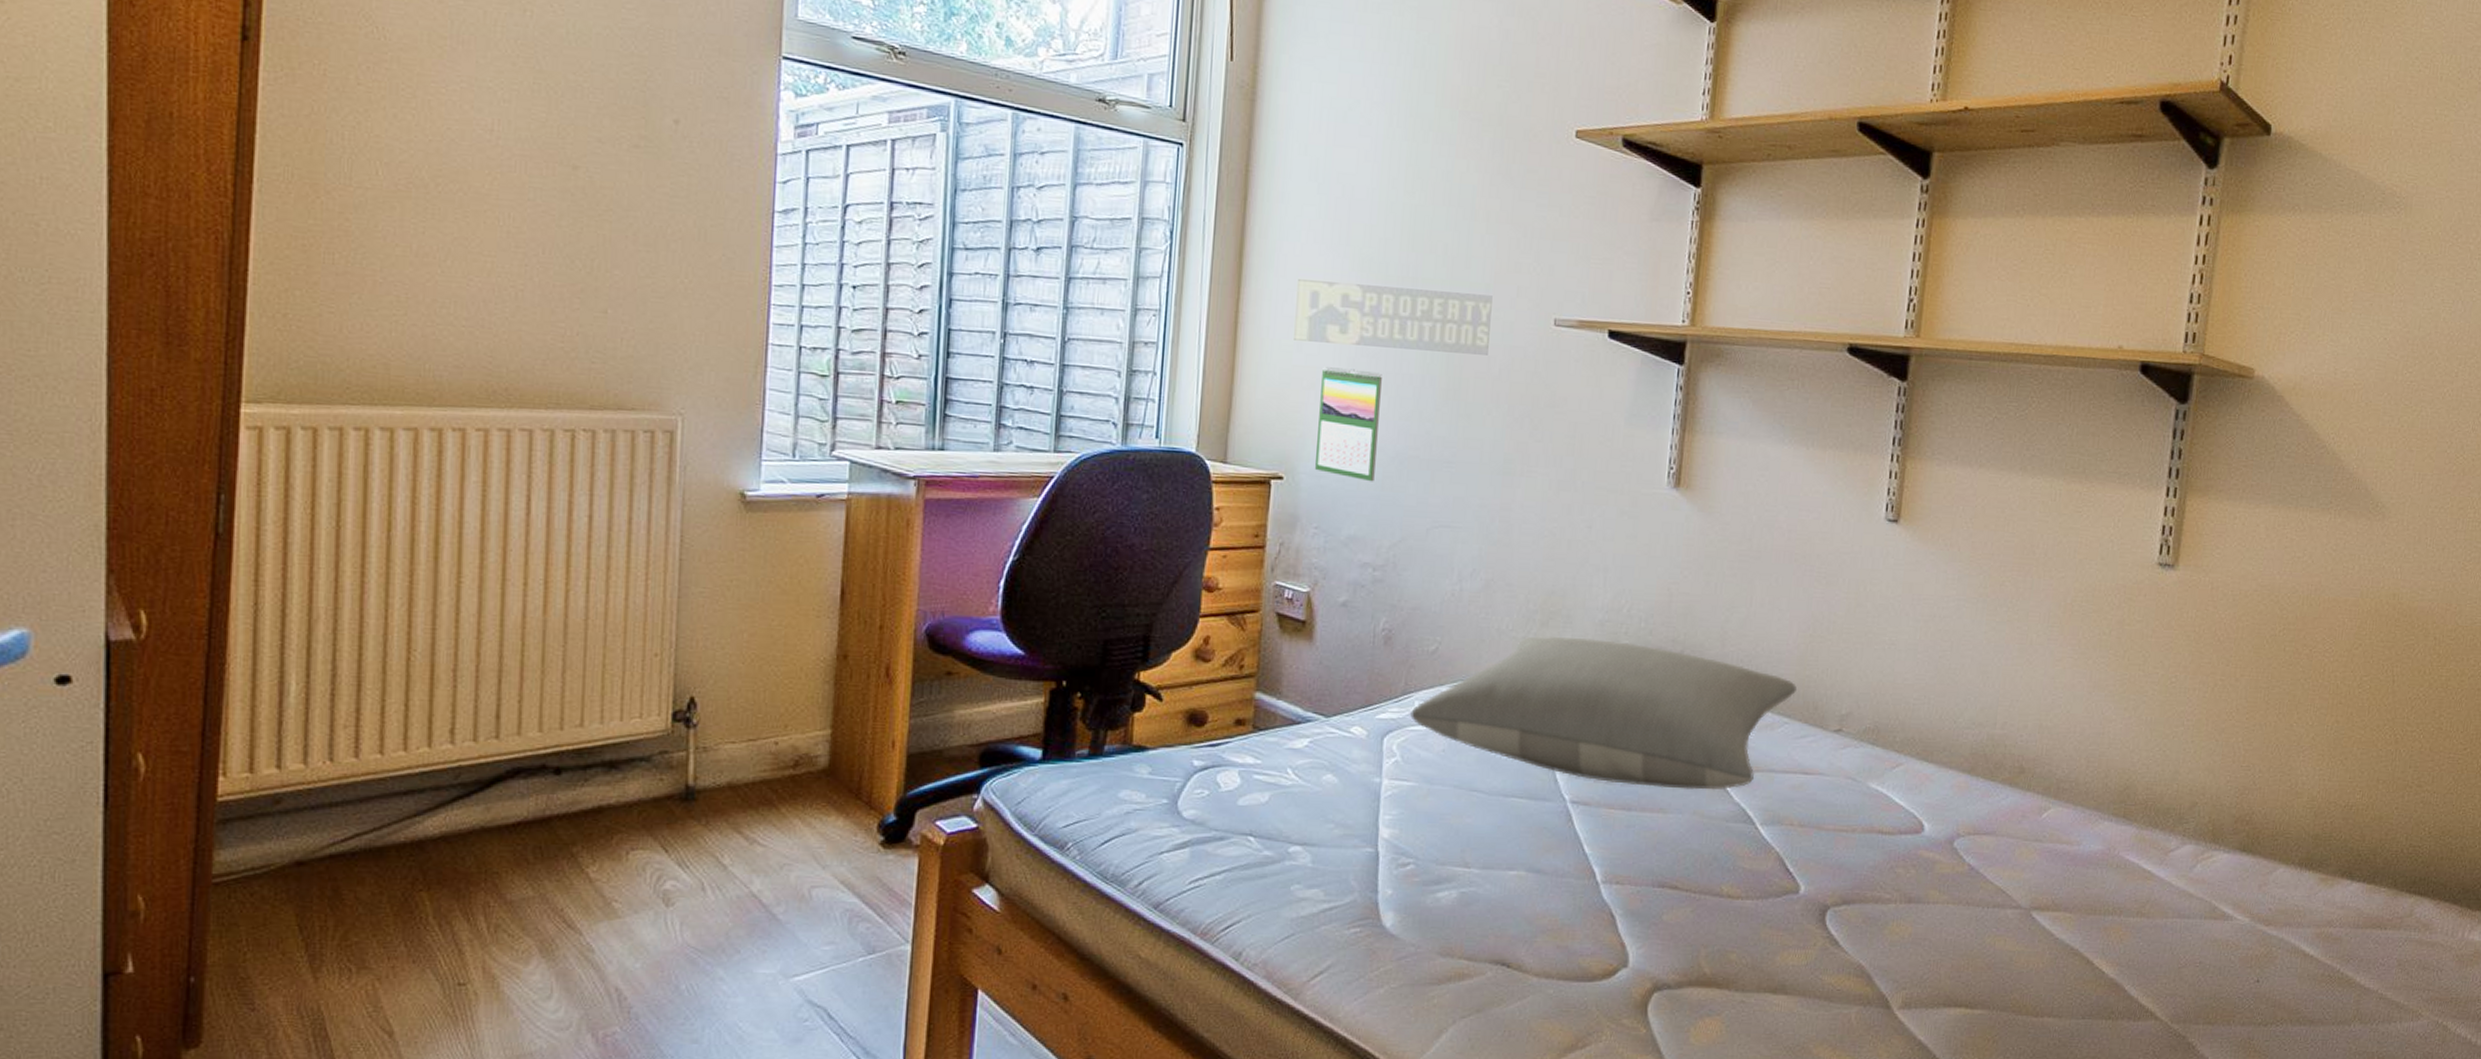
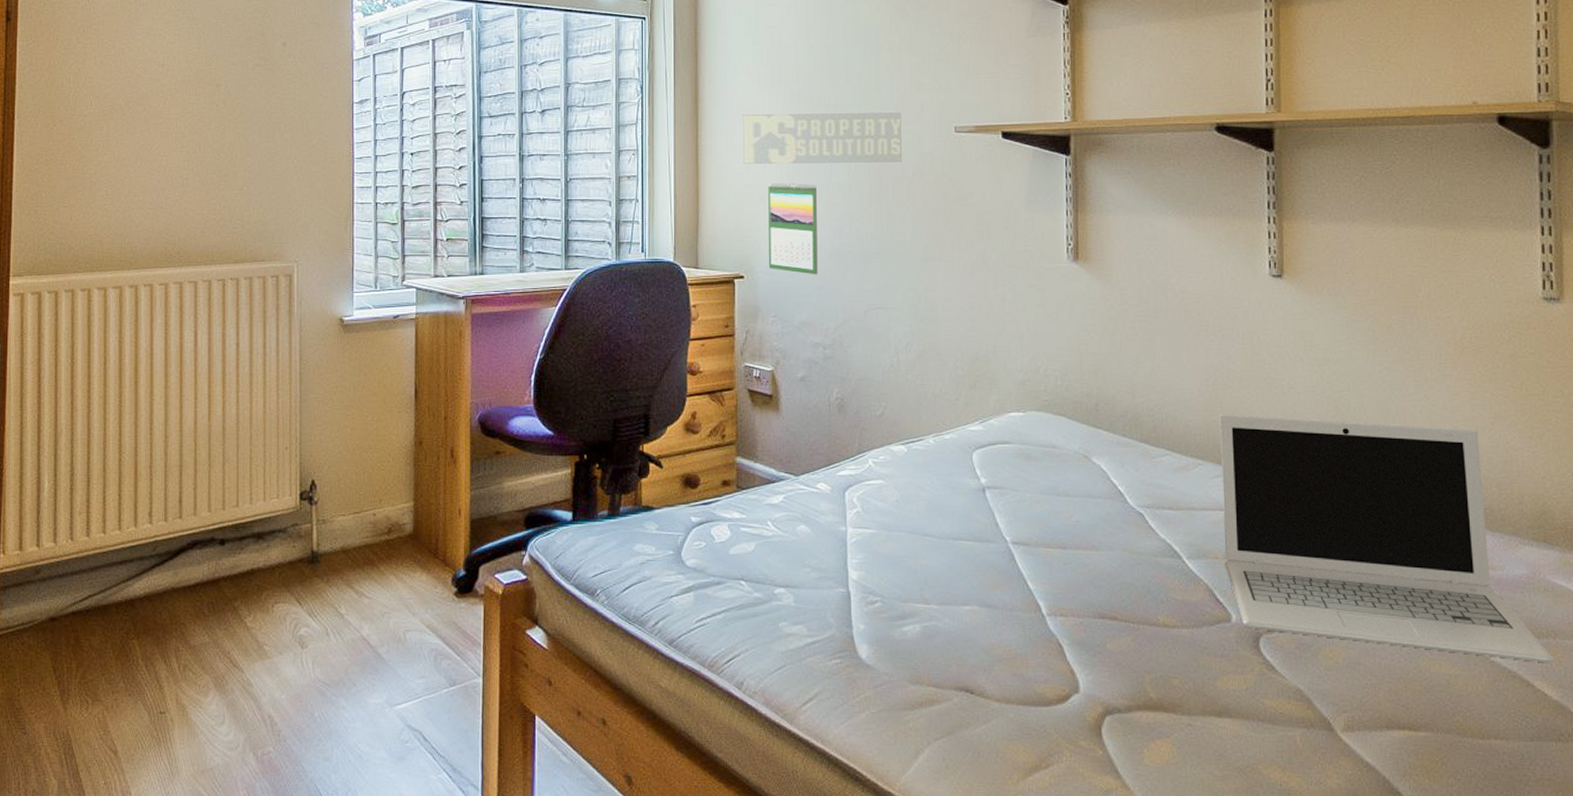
pillow: present [1410,637,1798,790] -> none [866,398,1207,528]
laptop: none [1799,669,2116,941] -> present [1219,414,1554,663]

